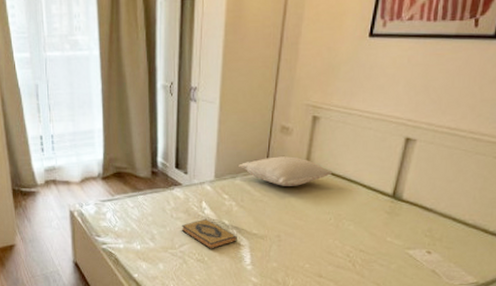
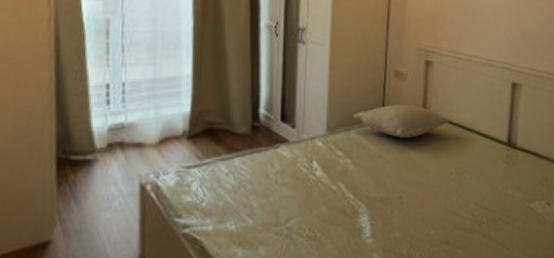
hardback book: present [181,218,237,249] -> none [288,182,355,222]

